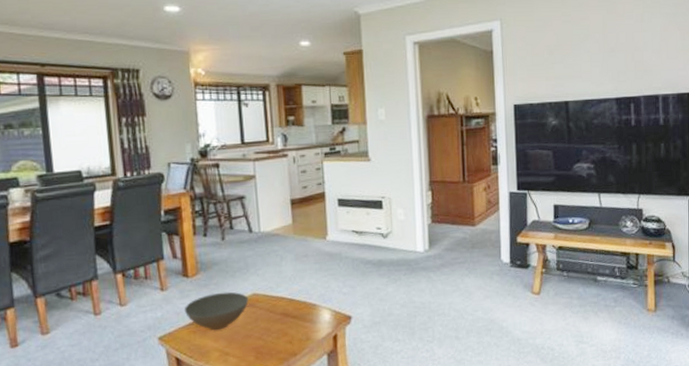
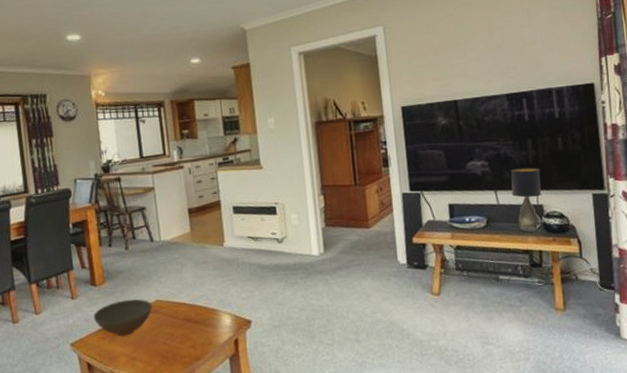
table lamp: none [614,171,643,237] -> present [510,167,542,234]

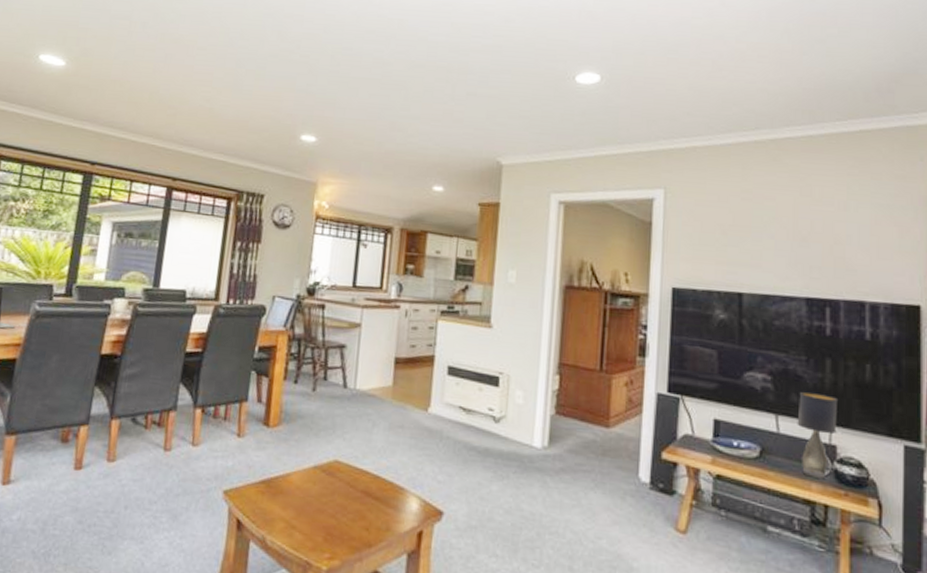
bowl: present [93,299,153,337] -> none [256,450,329,496]

